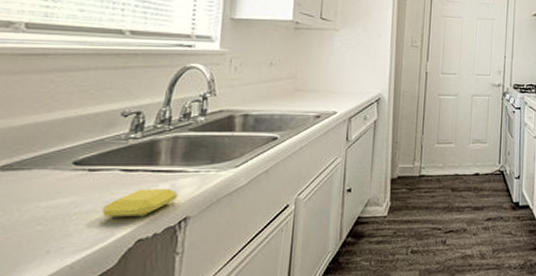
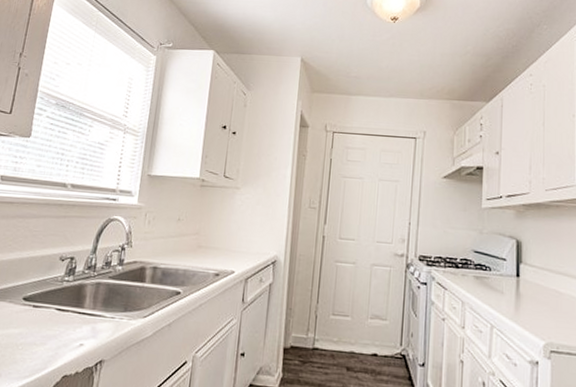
soap bar: present [102,188,178,218] -> none [40,328,97,354]

